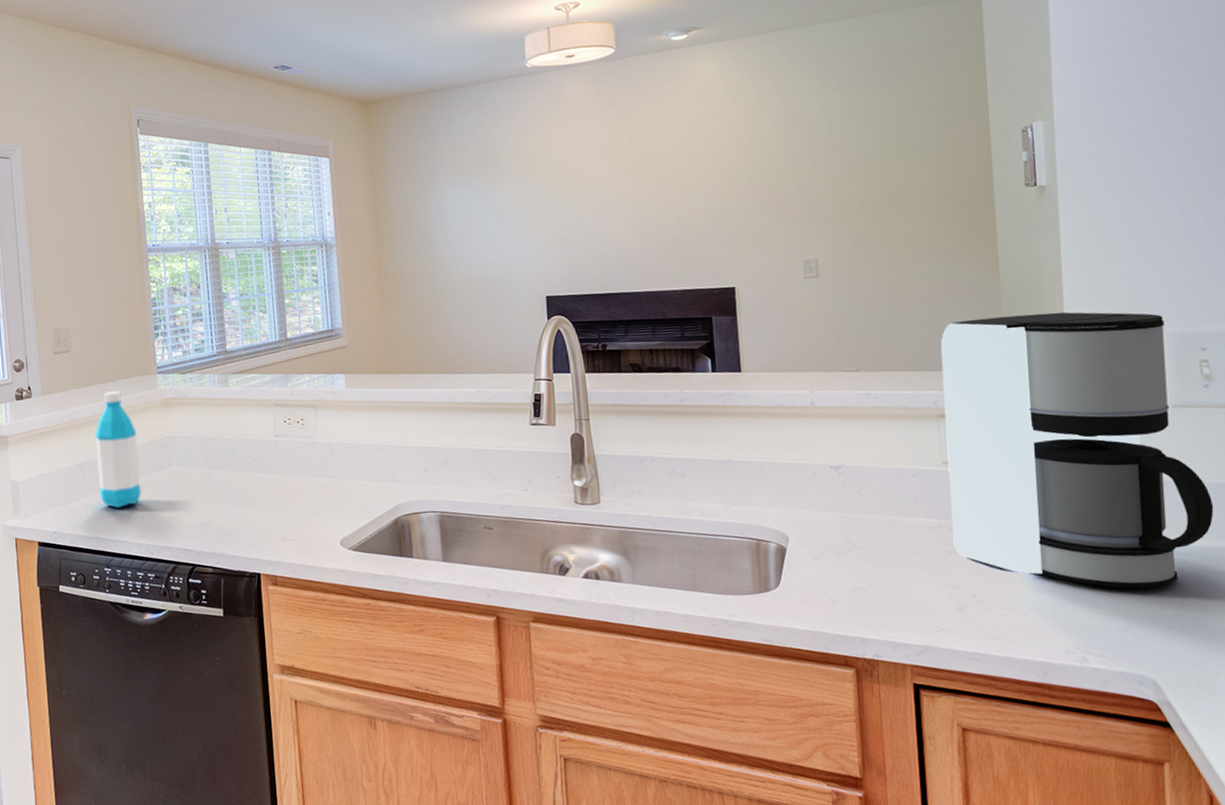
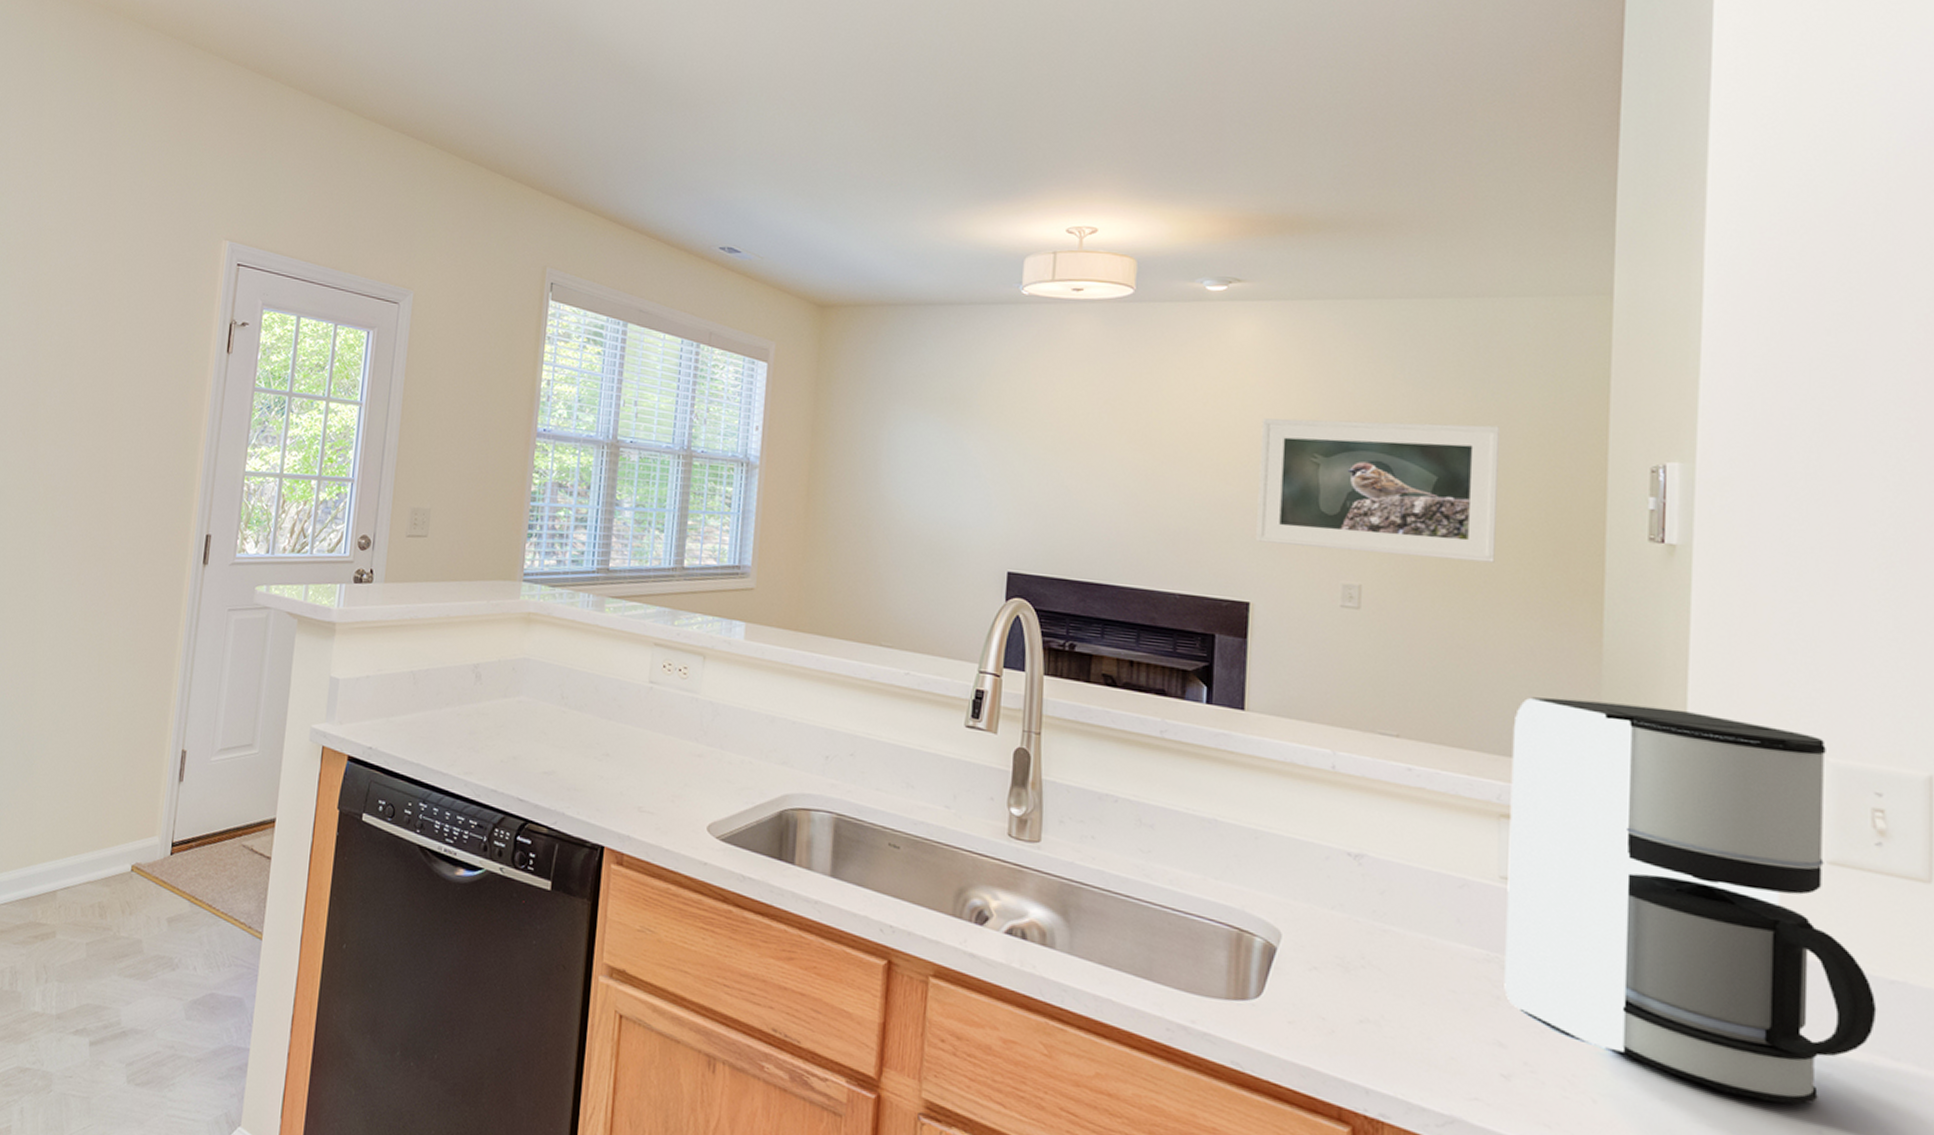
water bottle: present [94,391,142,508] -> none [429,592,487,734]
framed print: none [727,115,914,238] -> present [1256,418,1499,563]

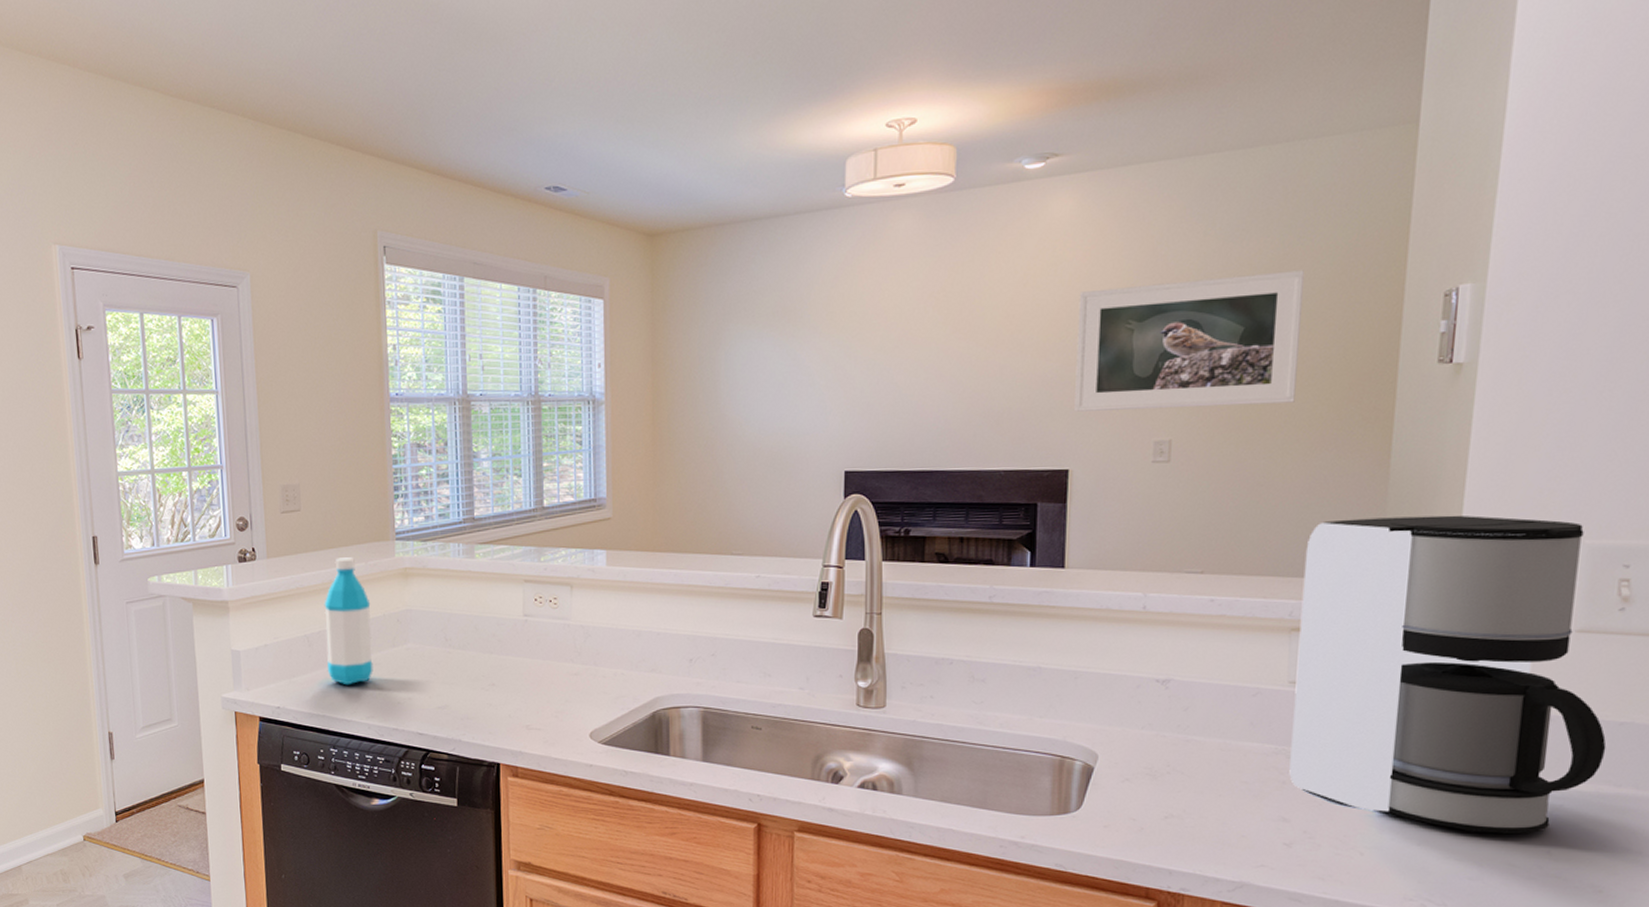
water bottle: none [429,592,487,734] -> present [324,557,373,685]

